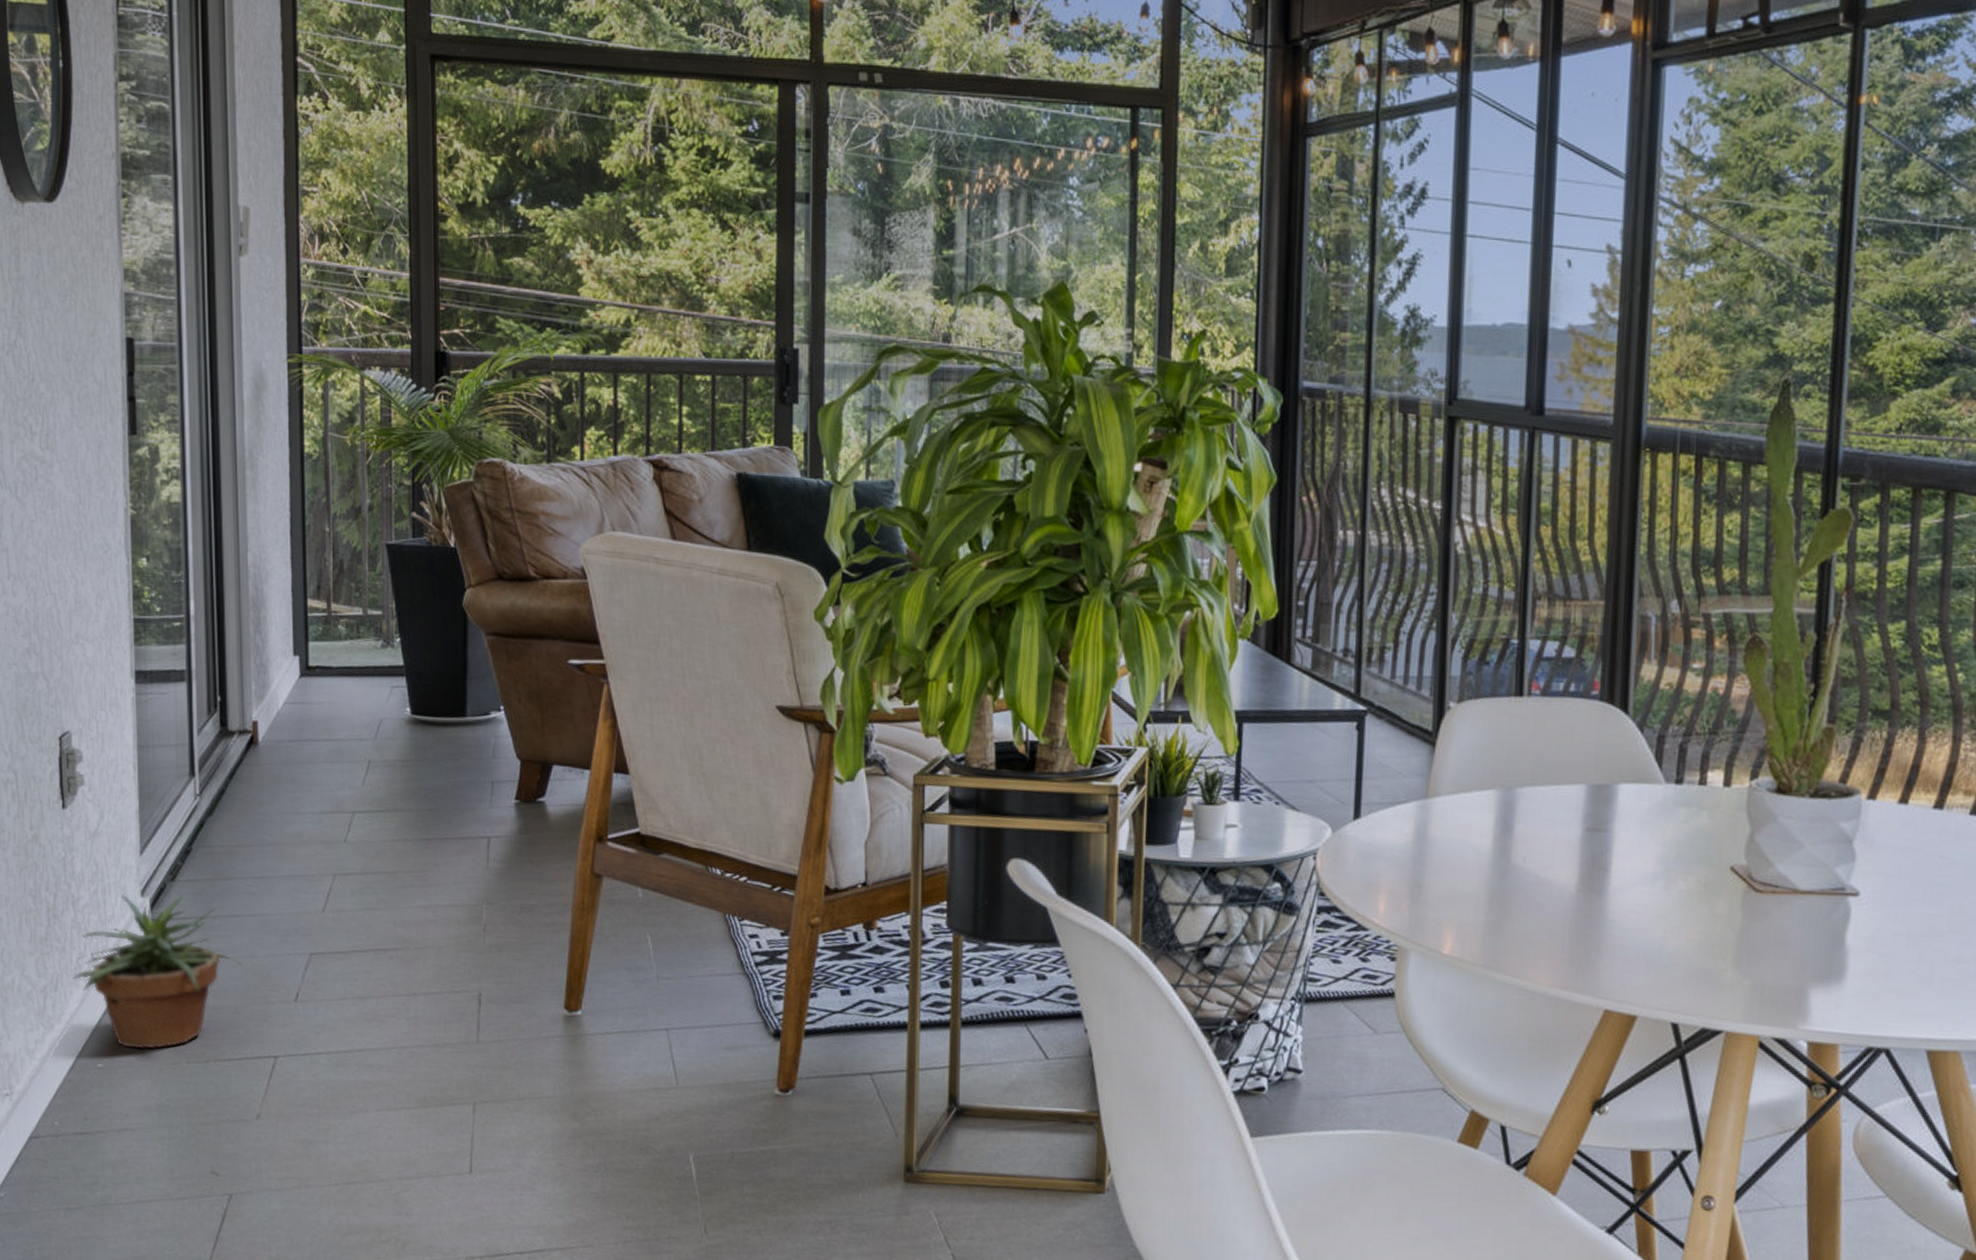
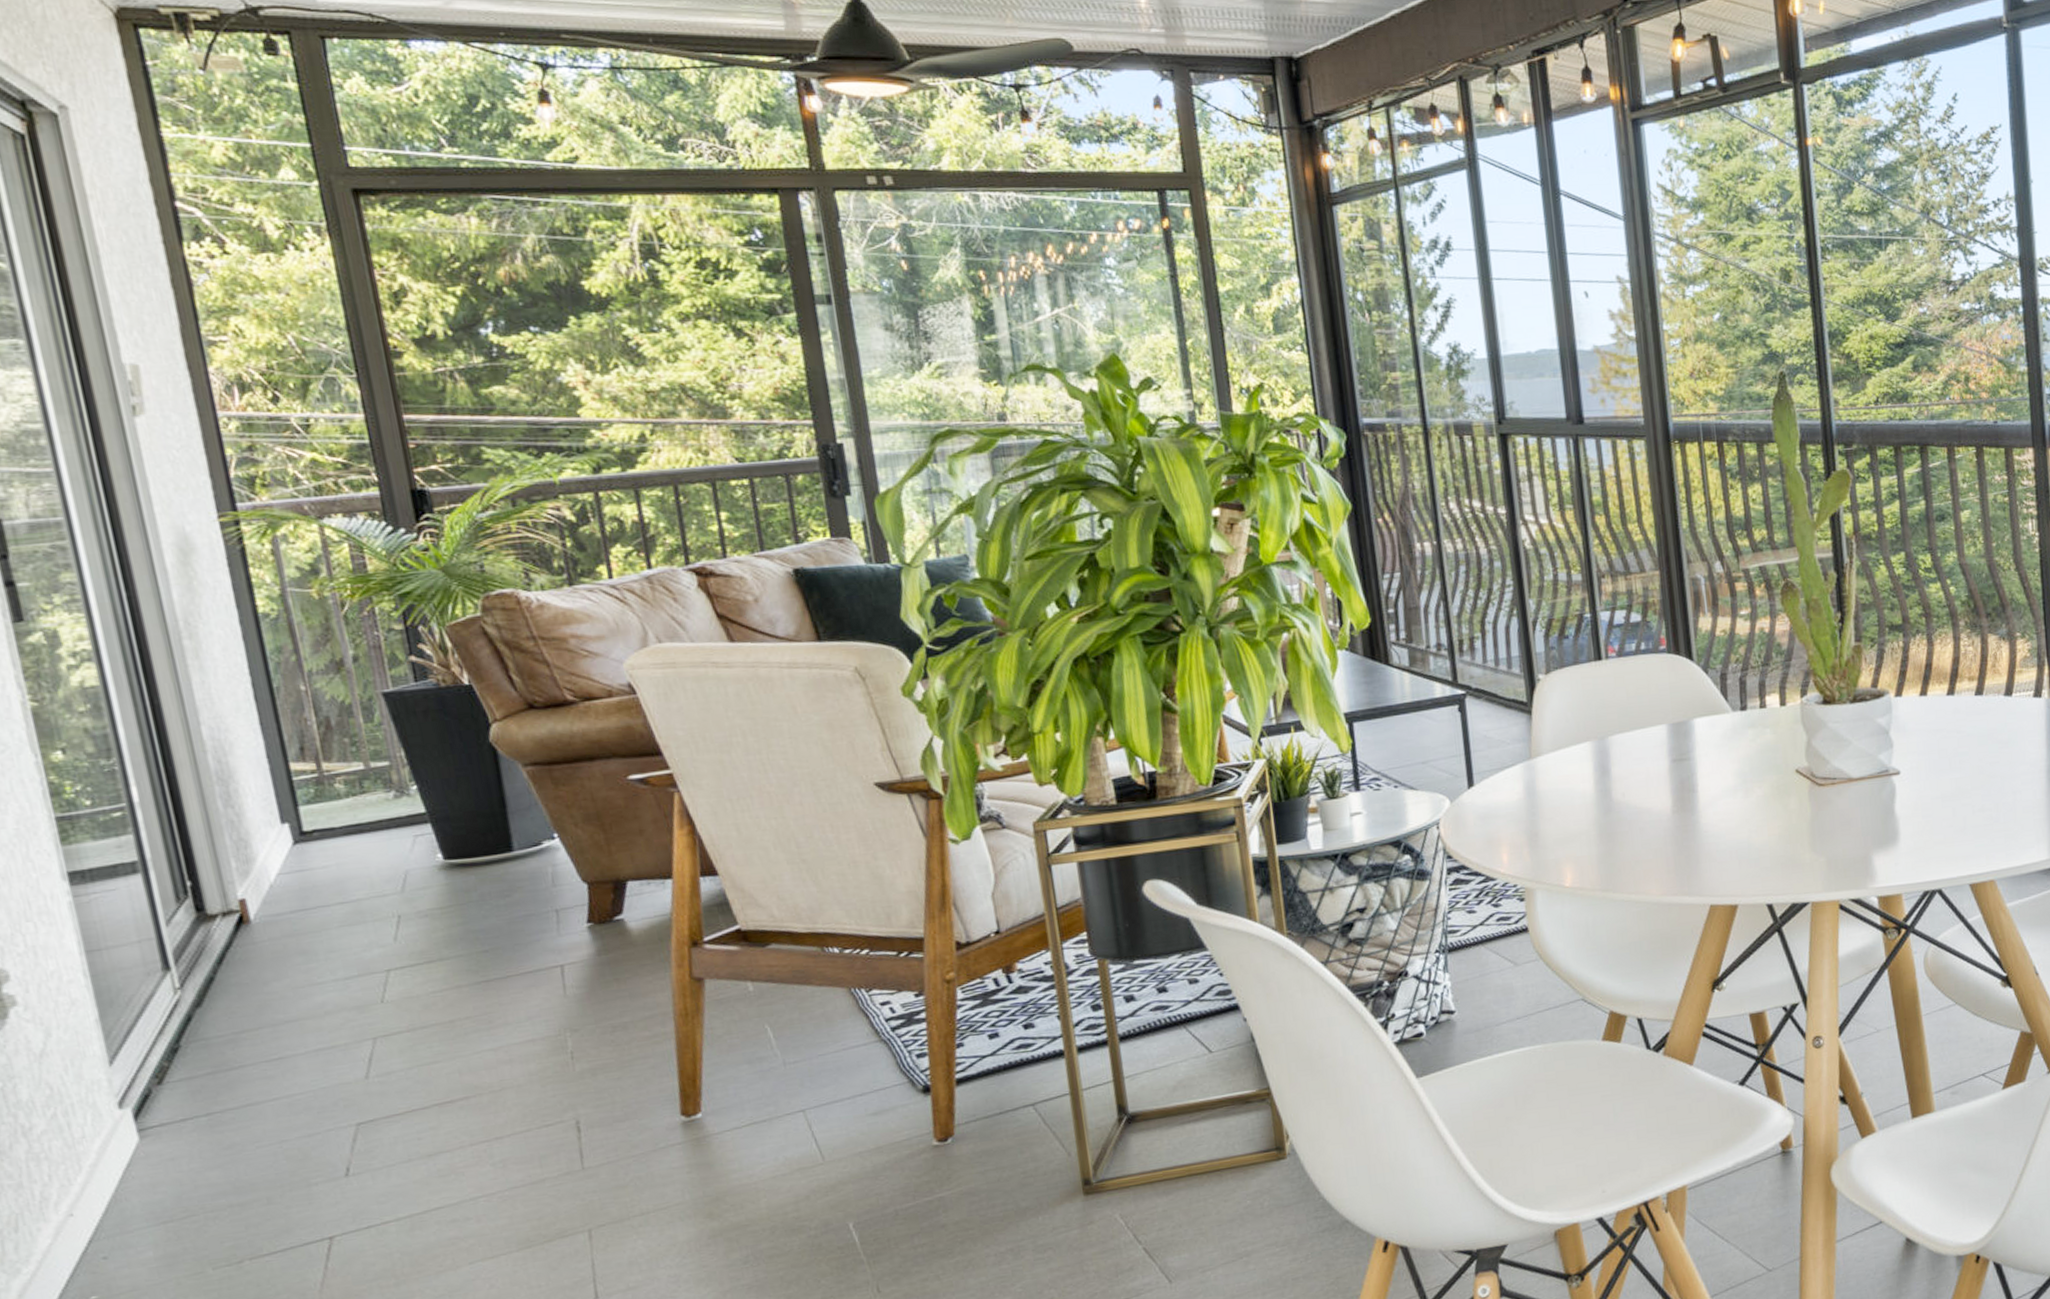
potted plant: present [73,894,242,1050] -> none [39,1096,269,1272]

